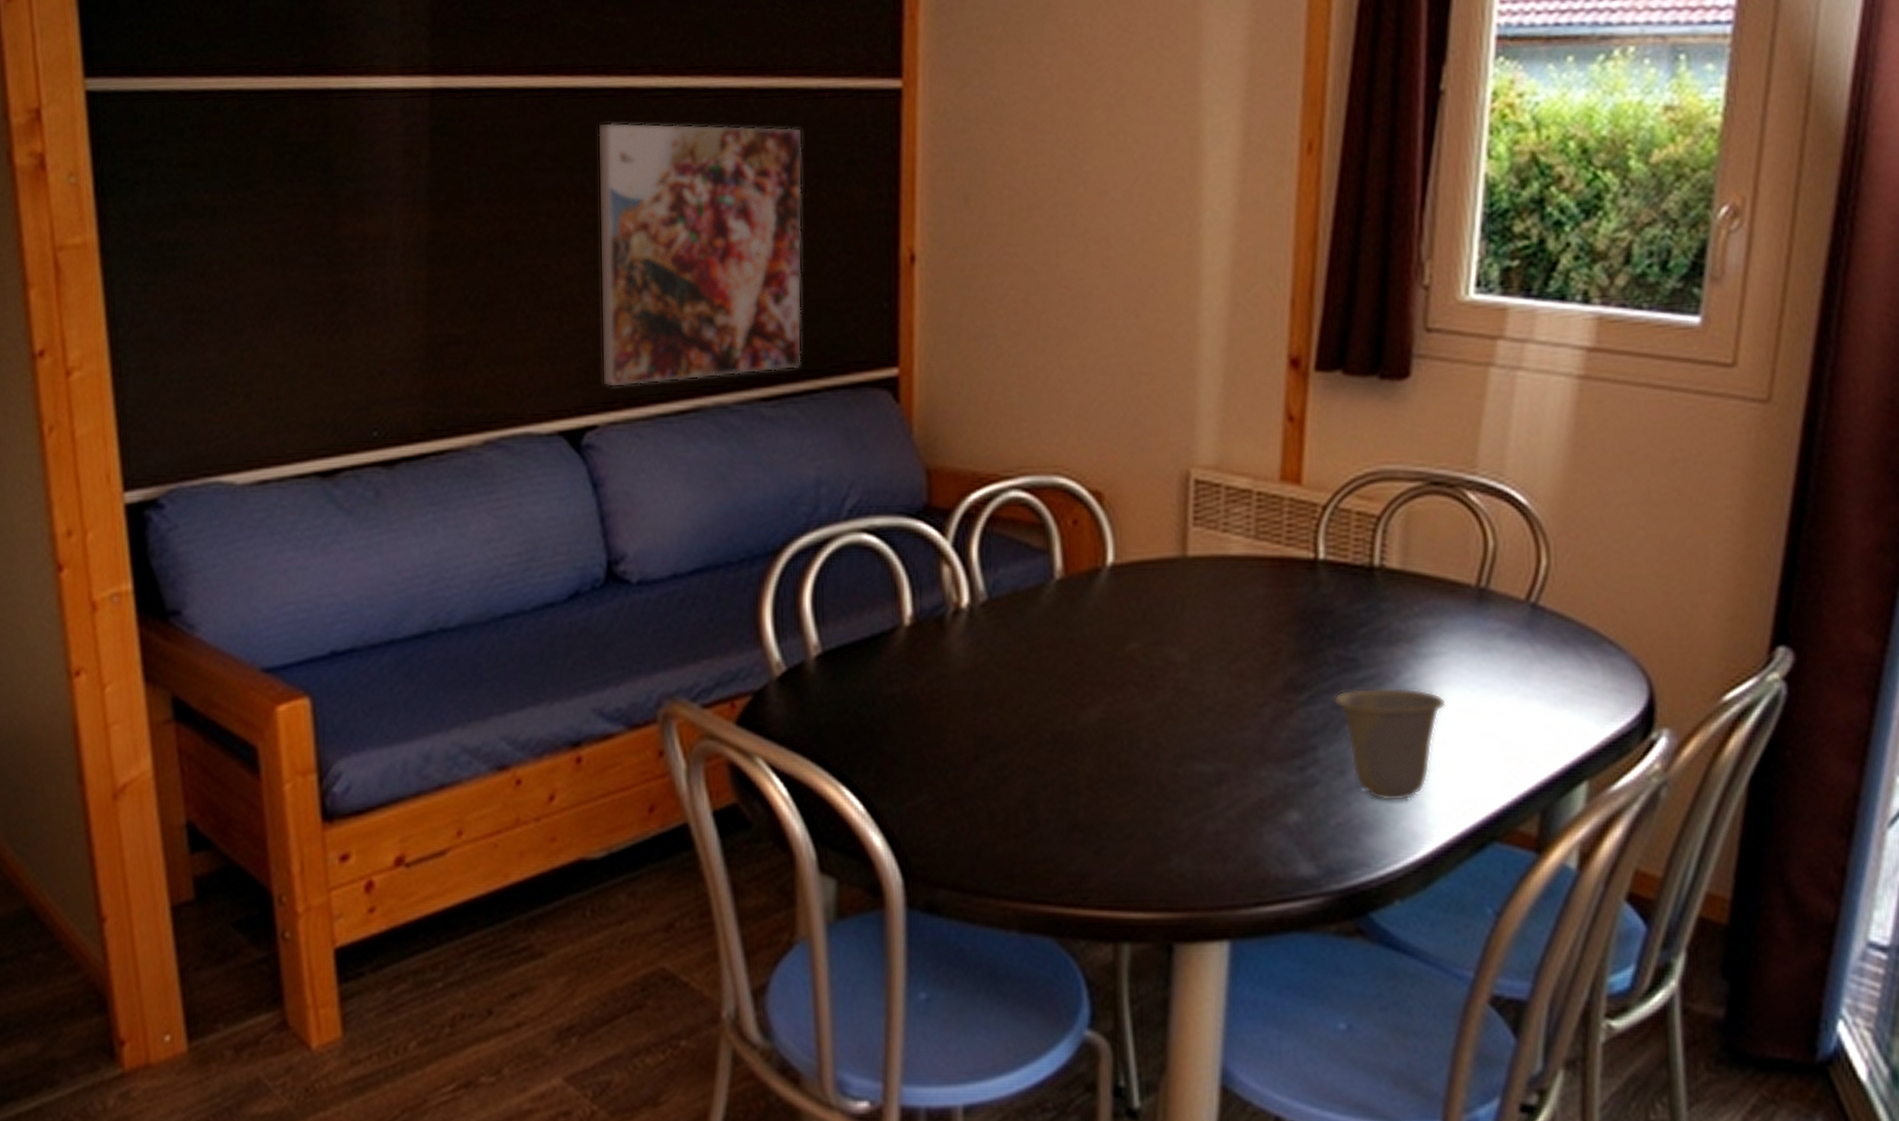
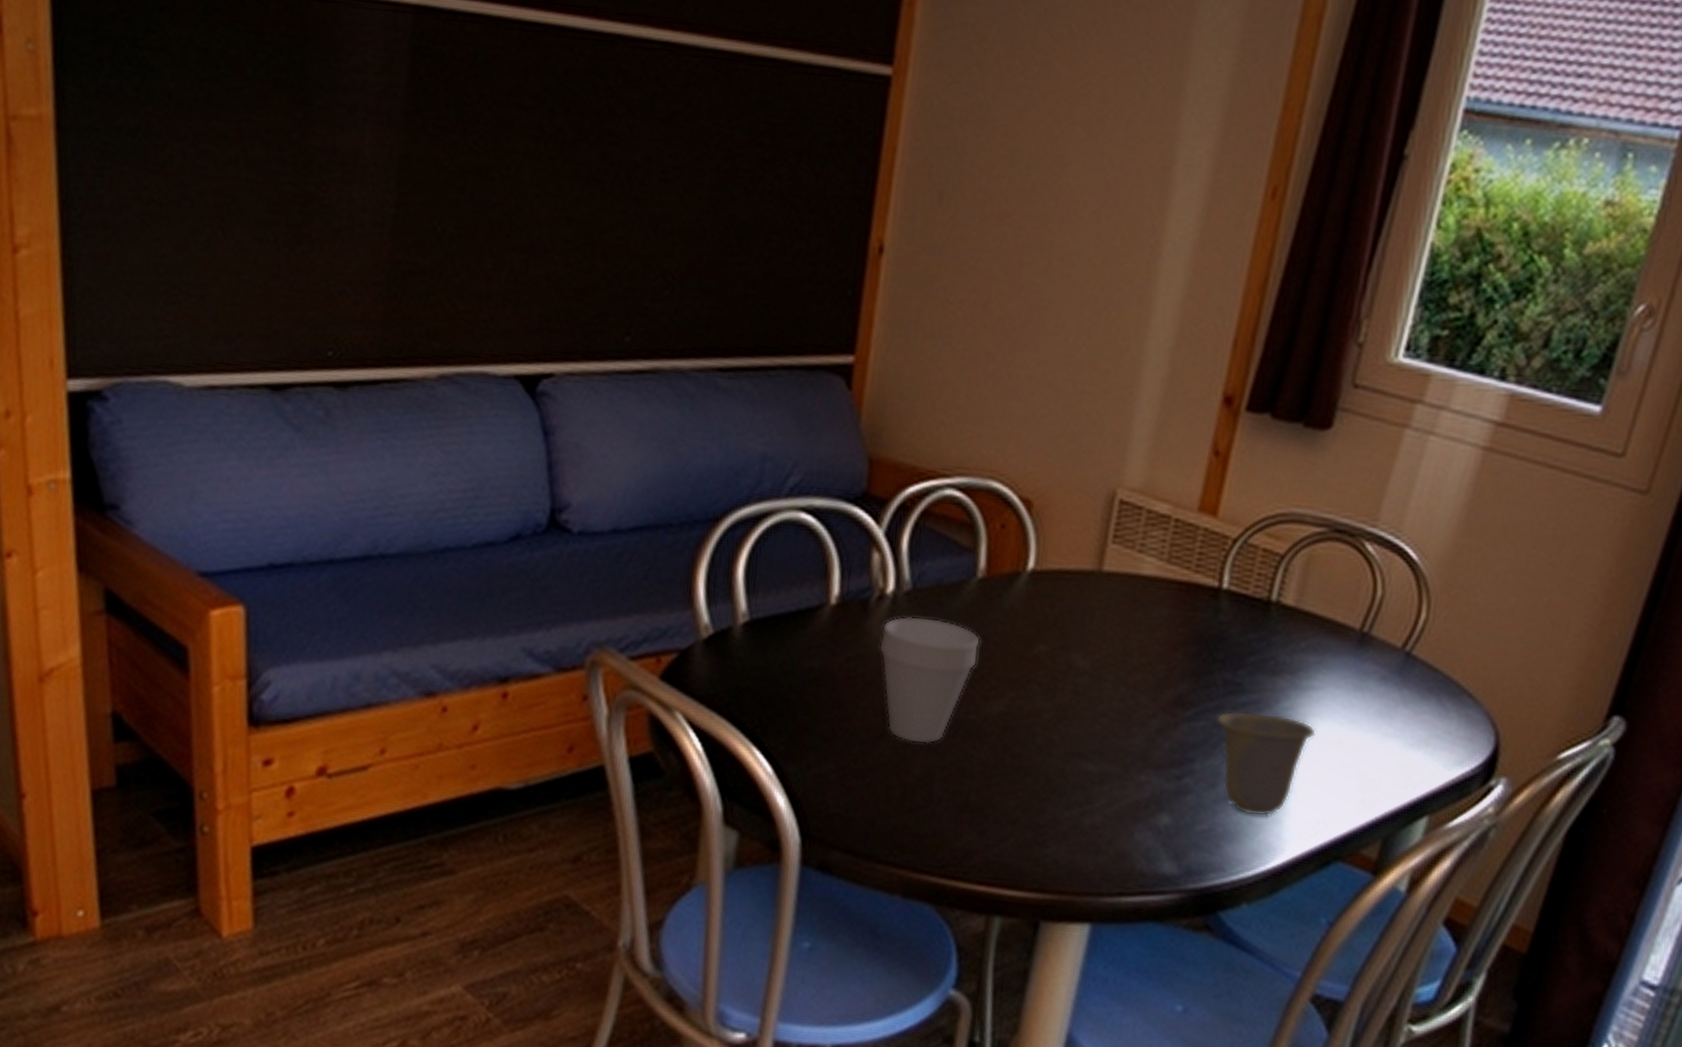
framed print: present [597,122,803,388] -> none [562,66,789,344]
cup: none [960,627,1068,763] -> present [878,616,981,745]

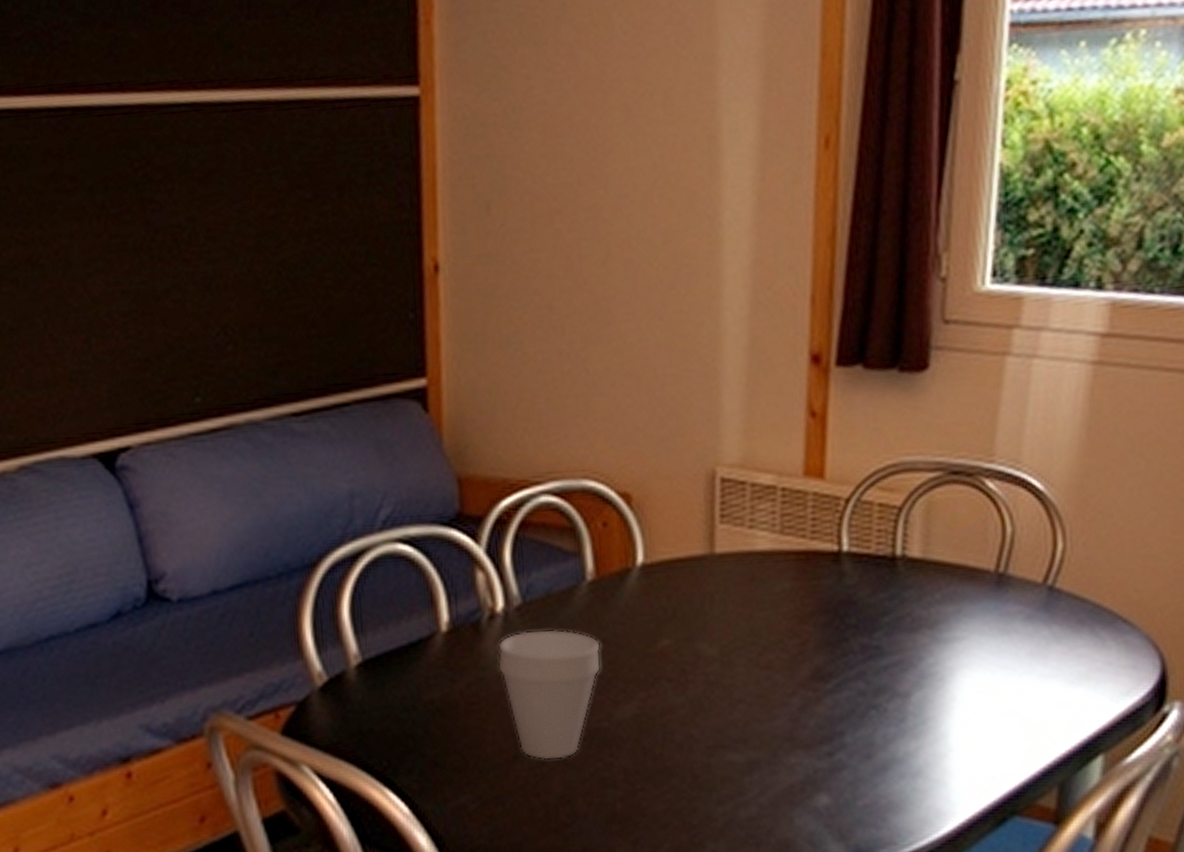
cup: present [1216,711,1316,817] -> none [859,672,968,782]

